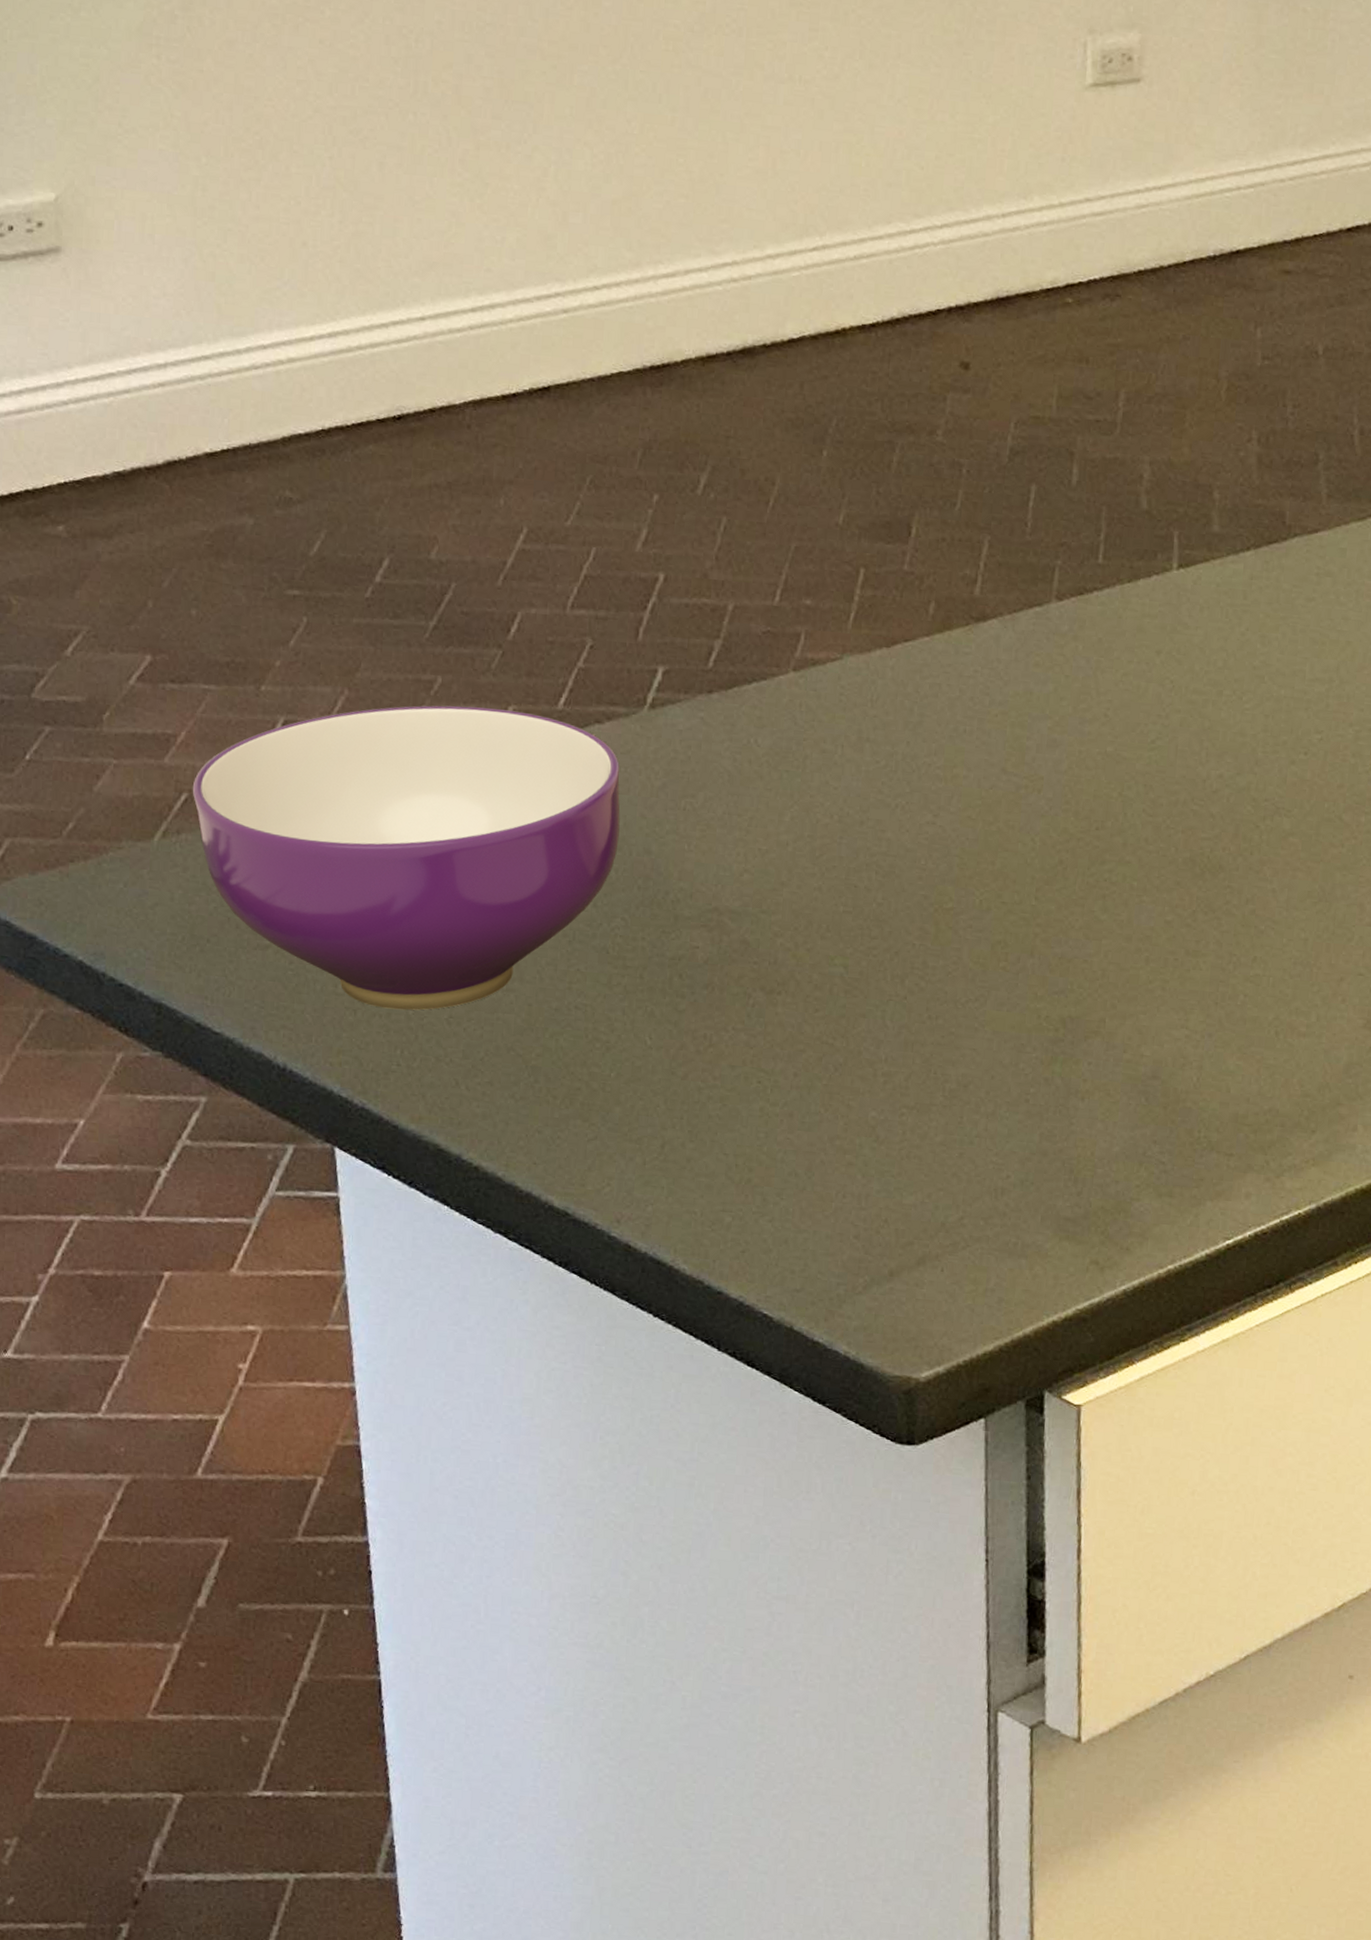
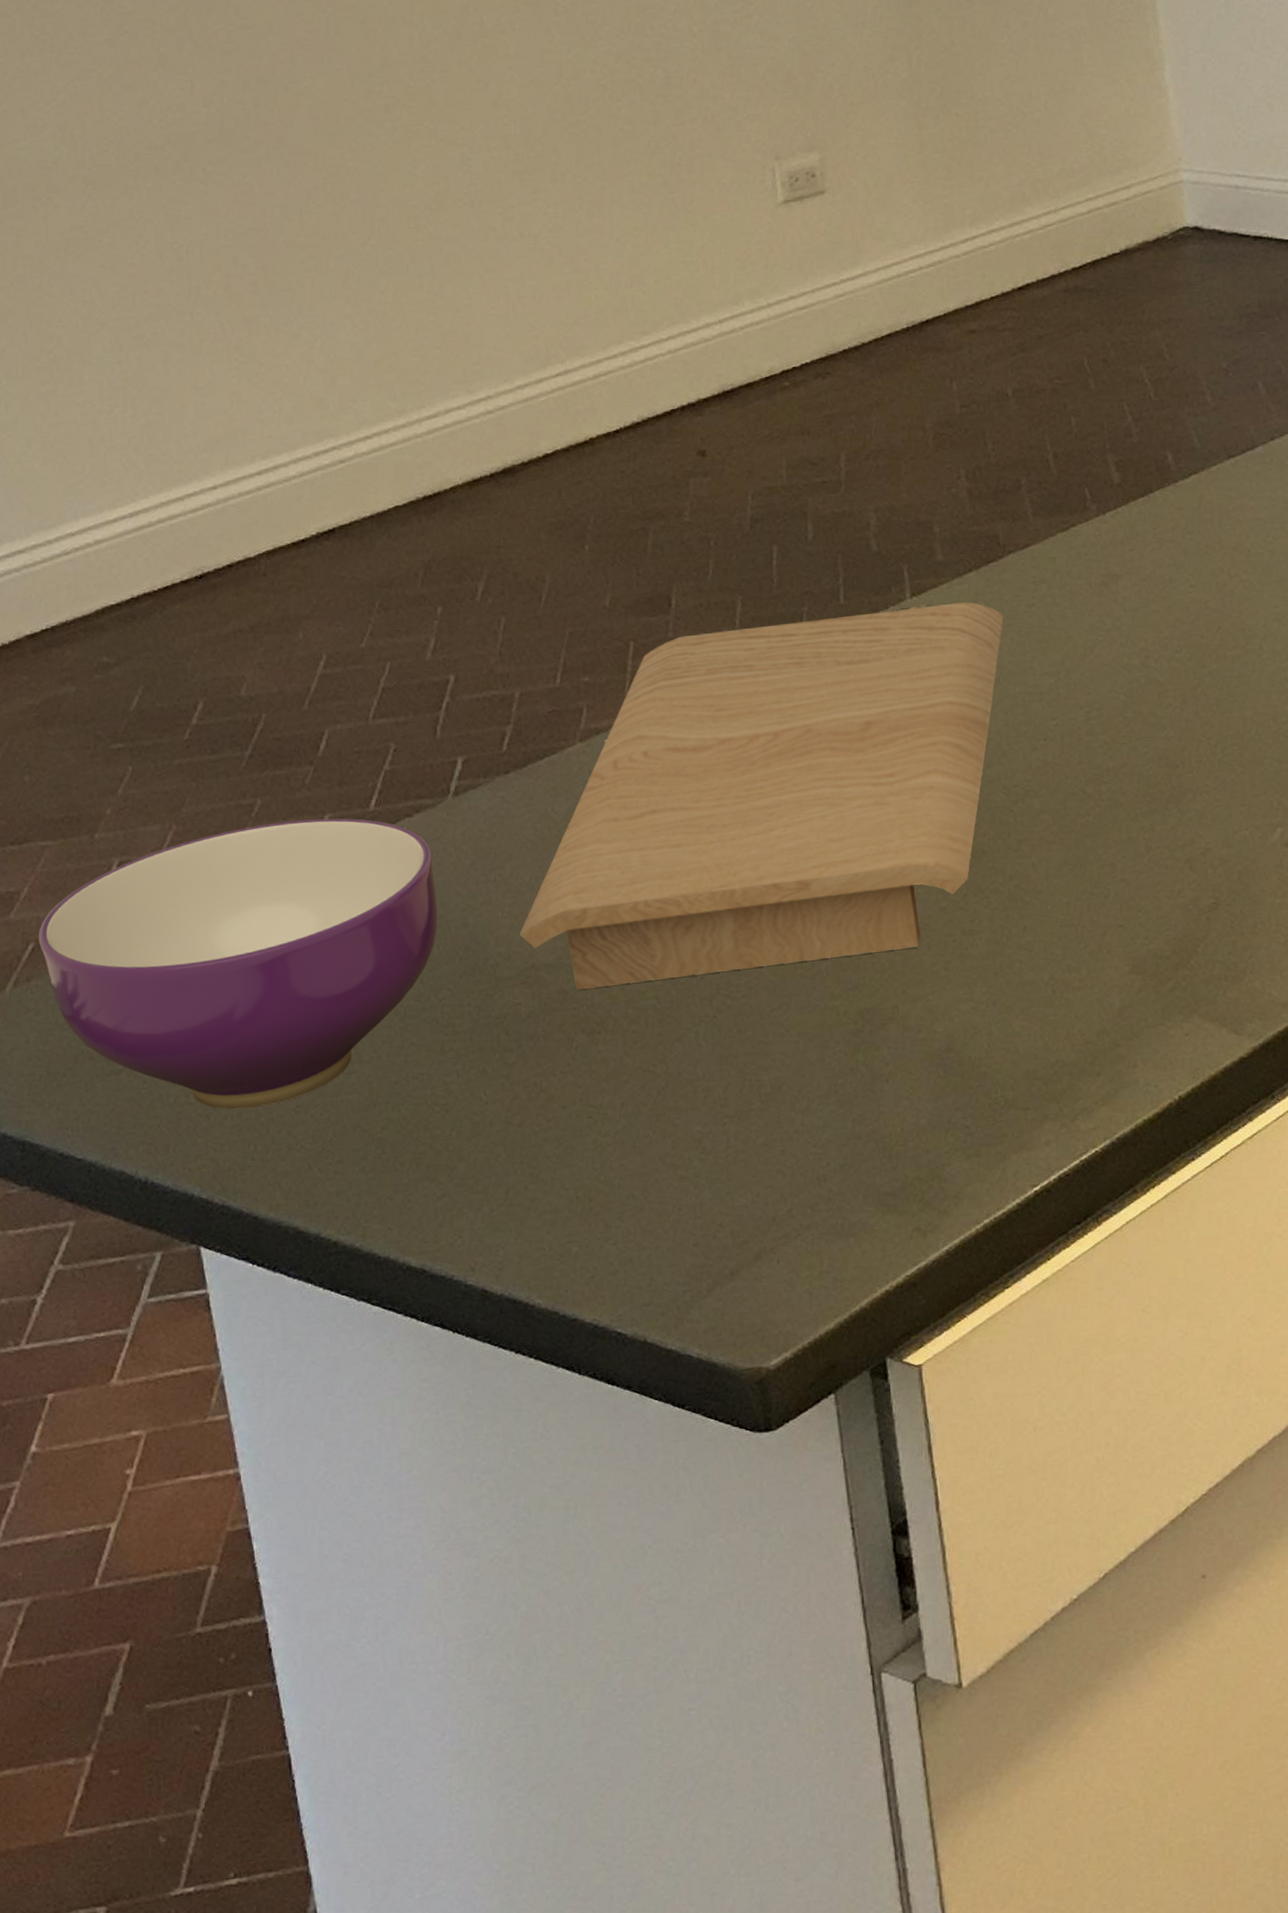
cutting board: none [705,571,1279,959] -> present [519,602,1004,989]

